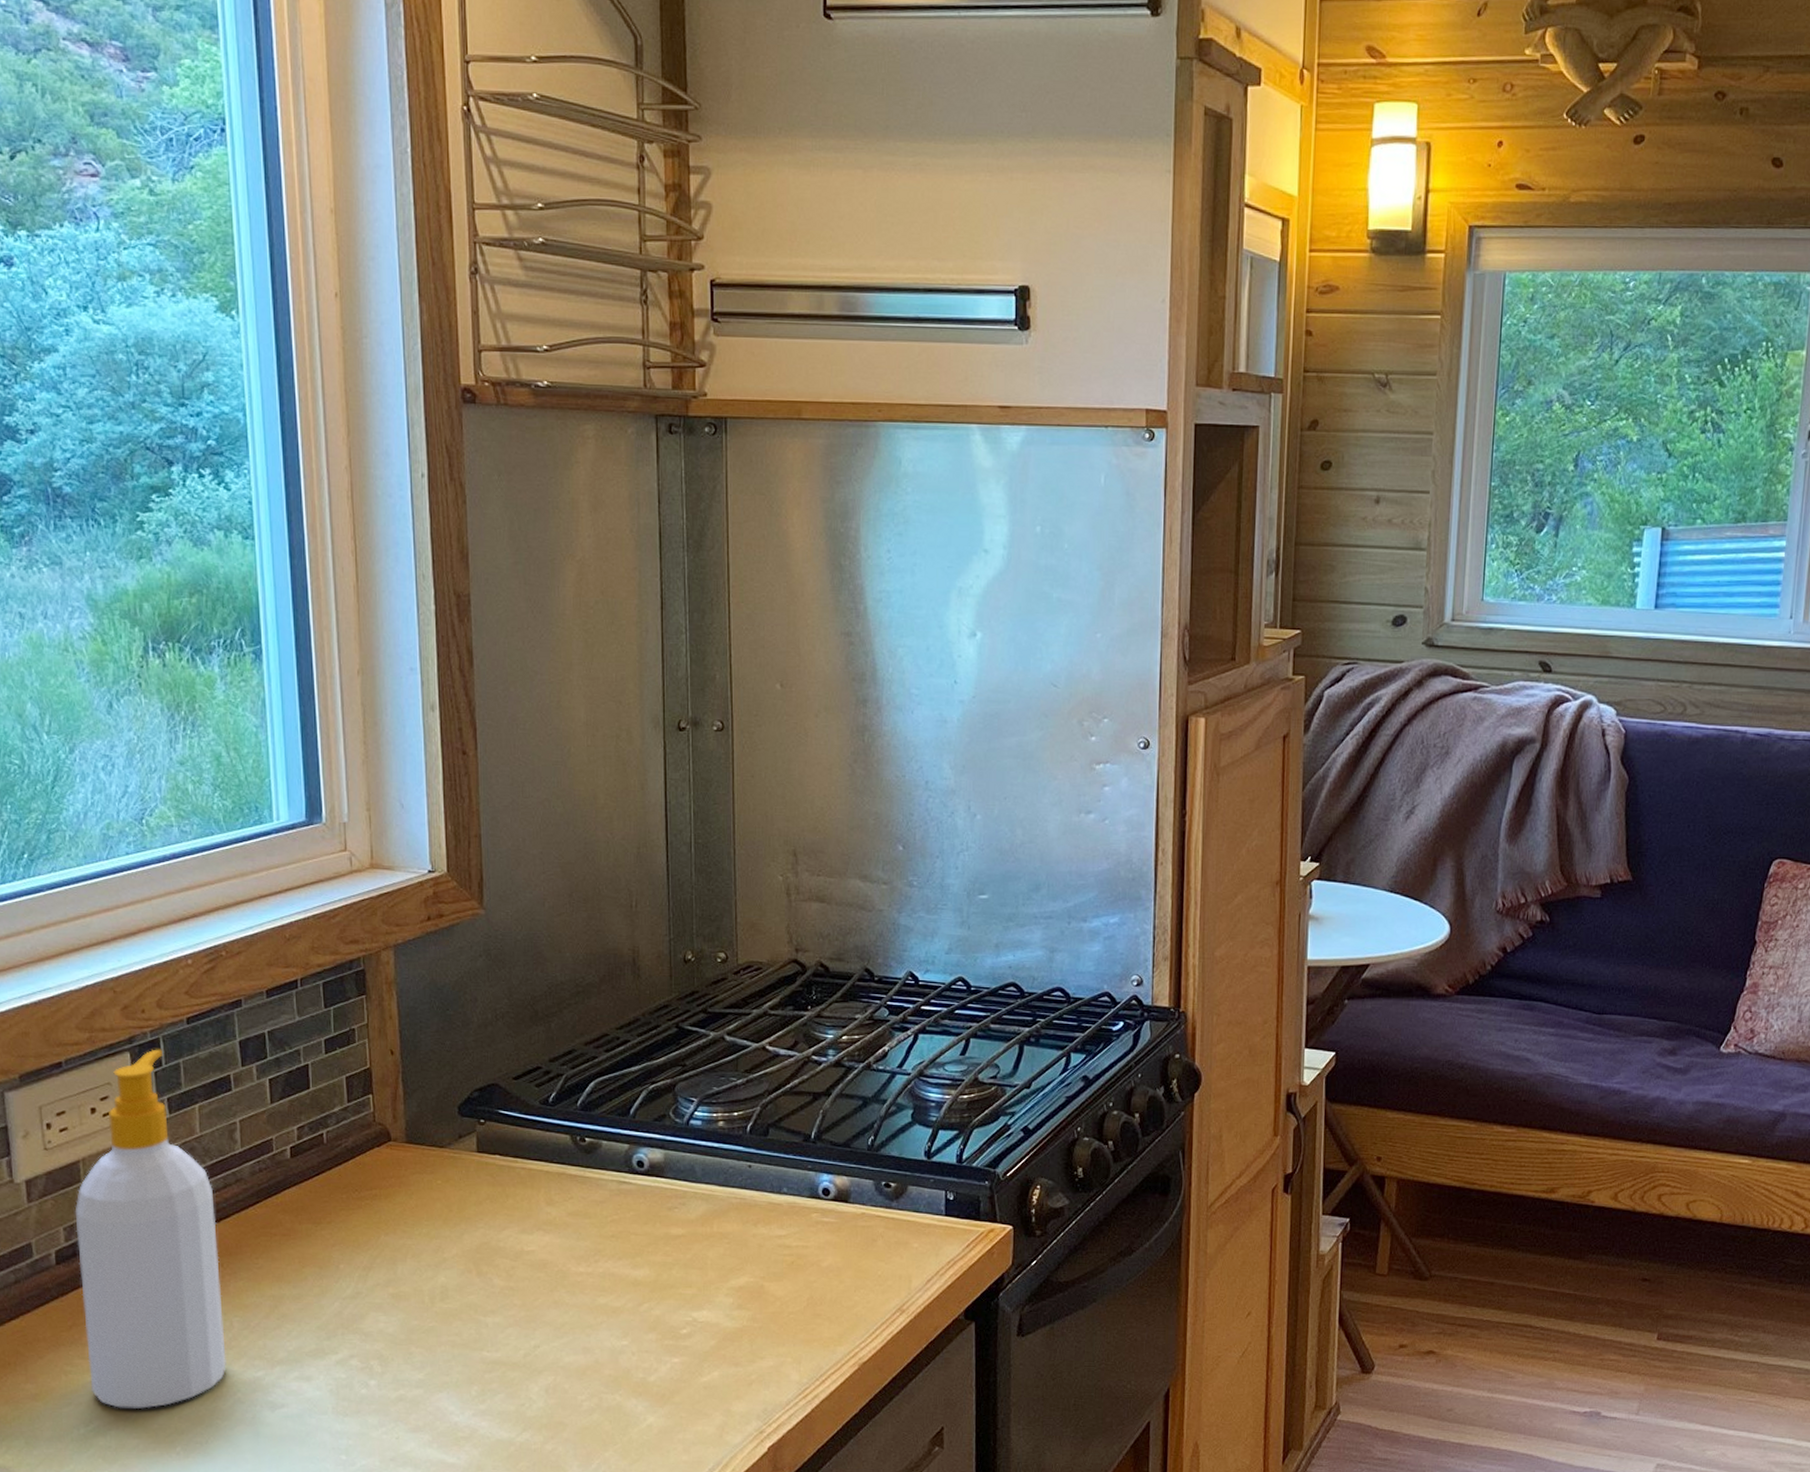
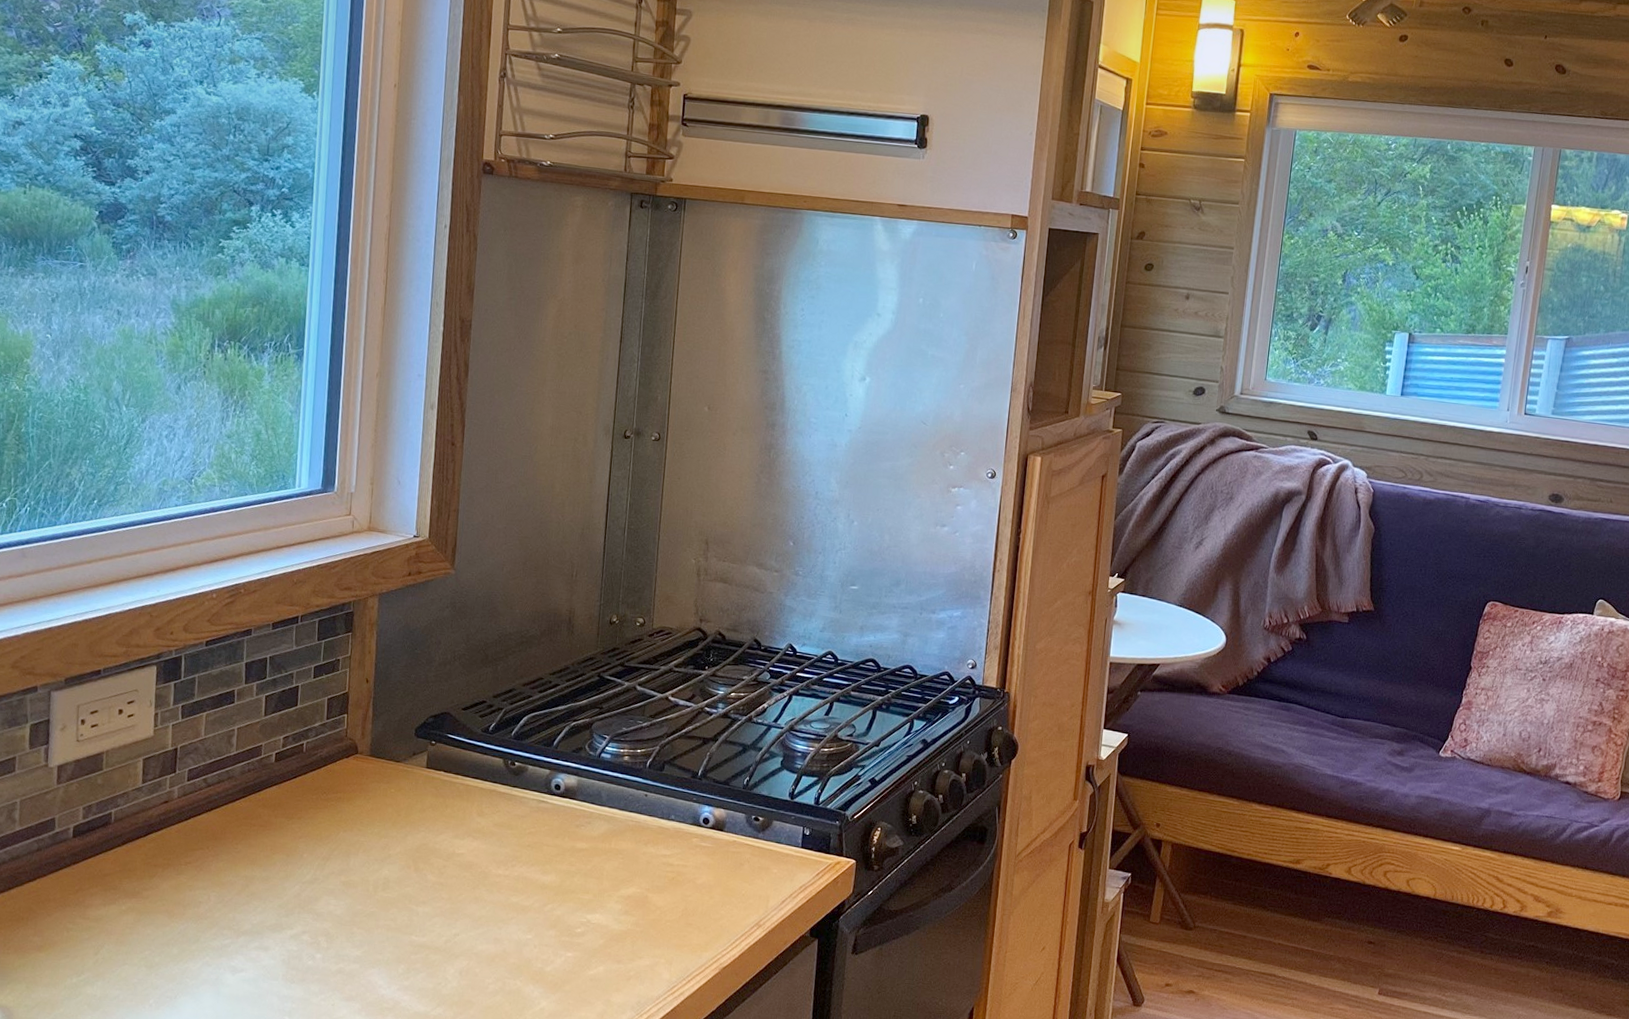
soap bottle: present [75,1049,226,1409] -> none [86,664,209,965]

